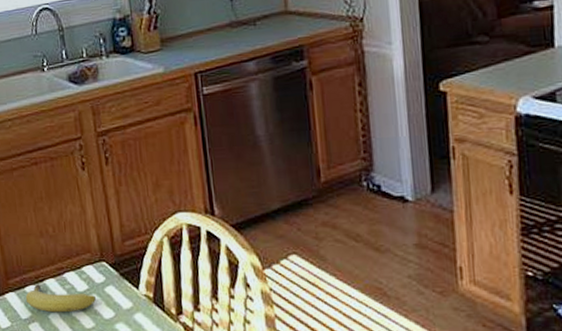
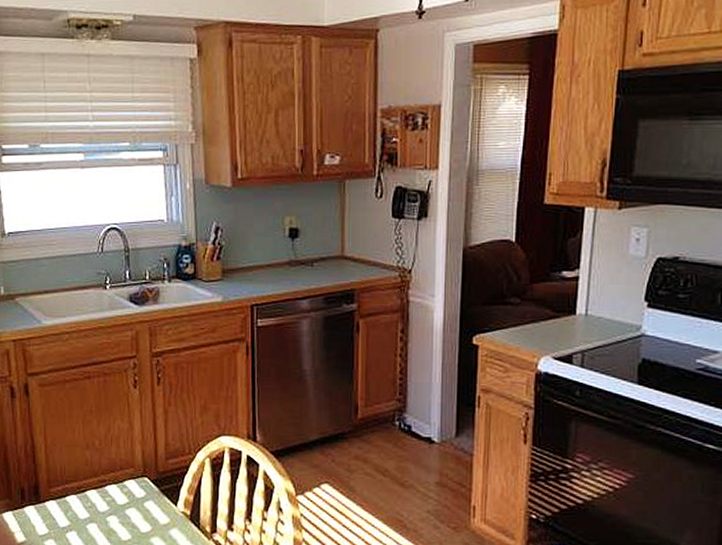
fruit: present [25,284,97,313] -> none [65,494,136,524]

